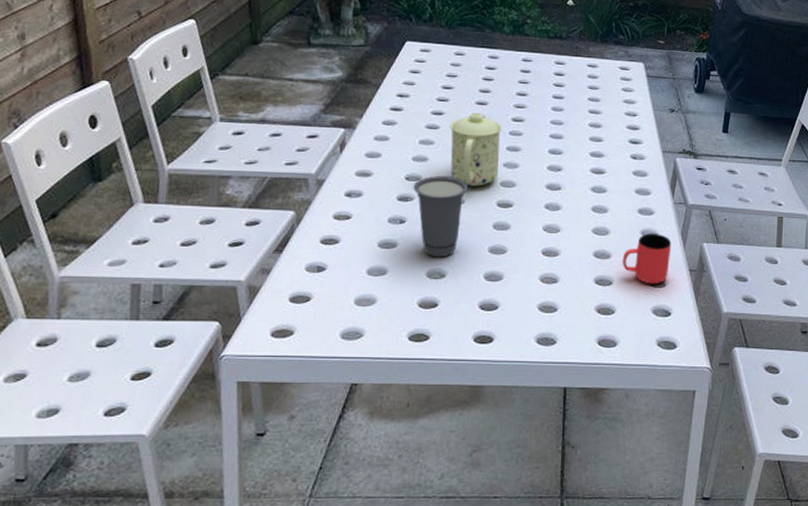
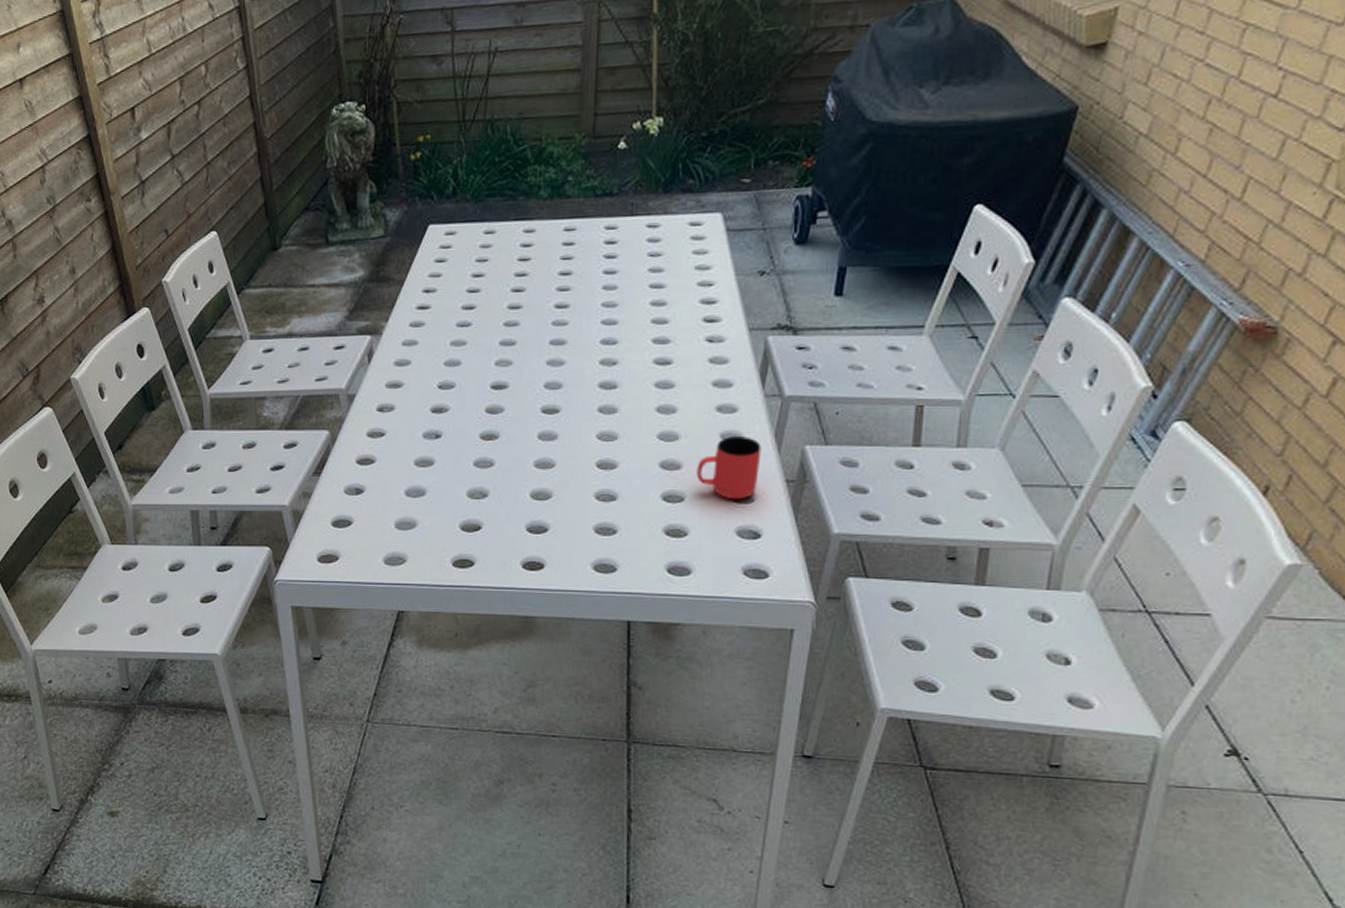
cup: present [413,176,469,258] -> none [447,381,508,475]
mug: present [449,112,503,187] -> none [483,301,544,391]

